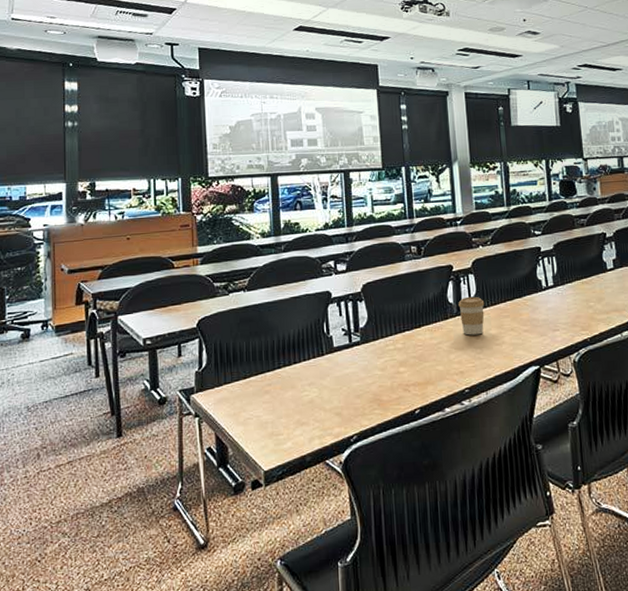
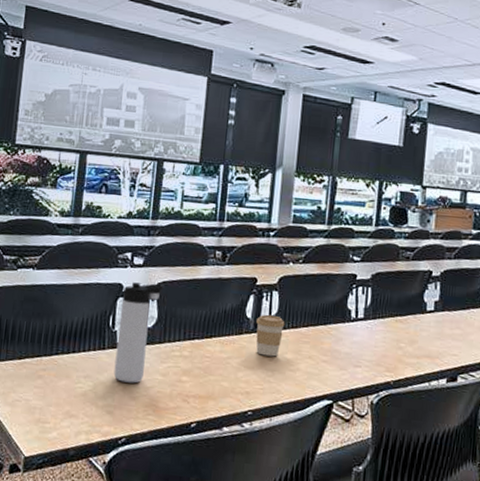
thermos bottle: none [332,285,369,383] -> present [113,282,164,383]

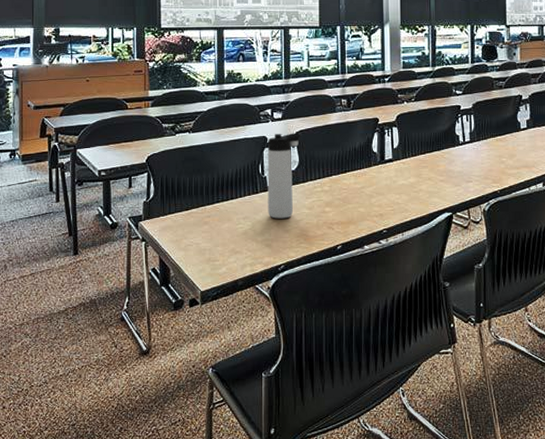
coffee cup: present [256,314,285,357] -> none [382,147,406,182]

